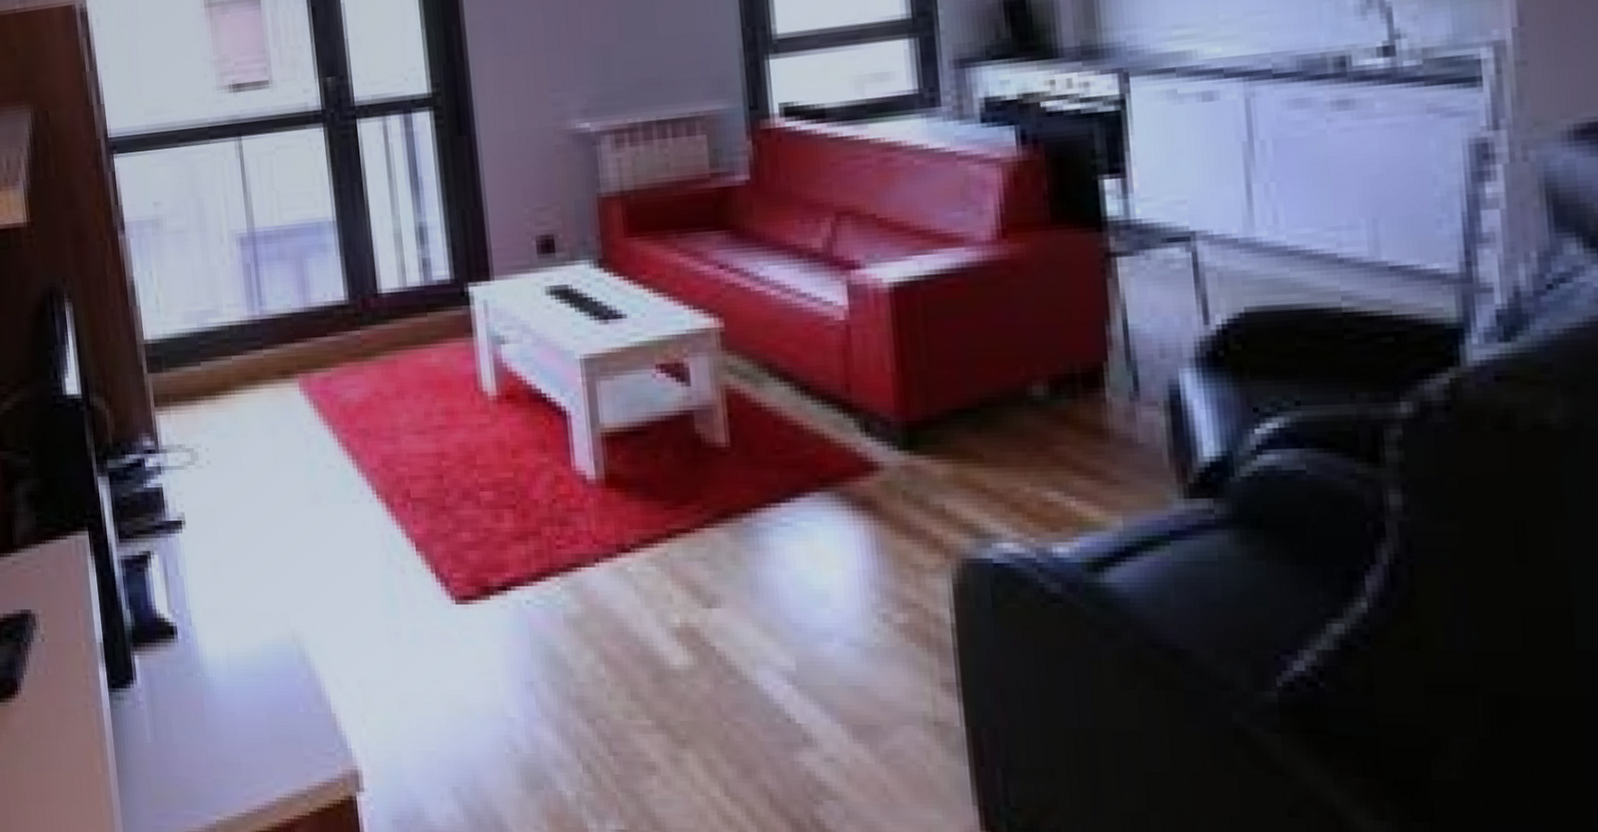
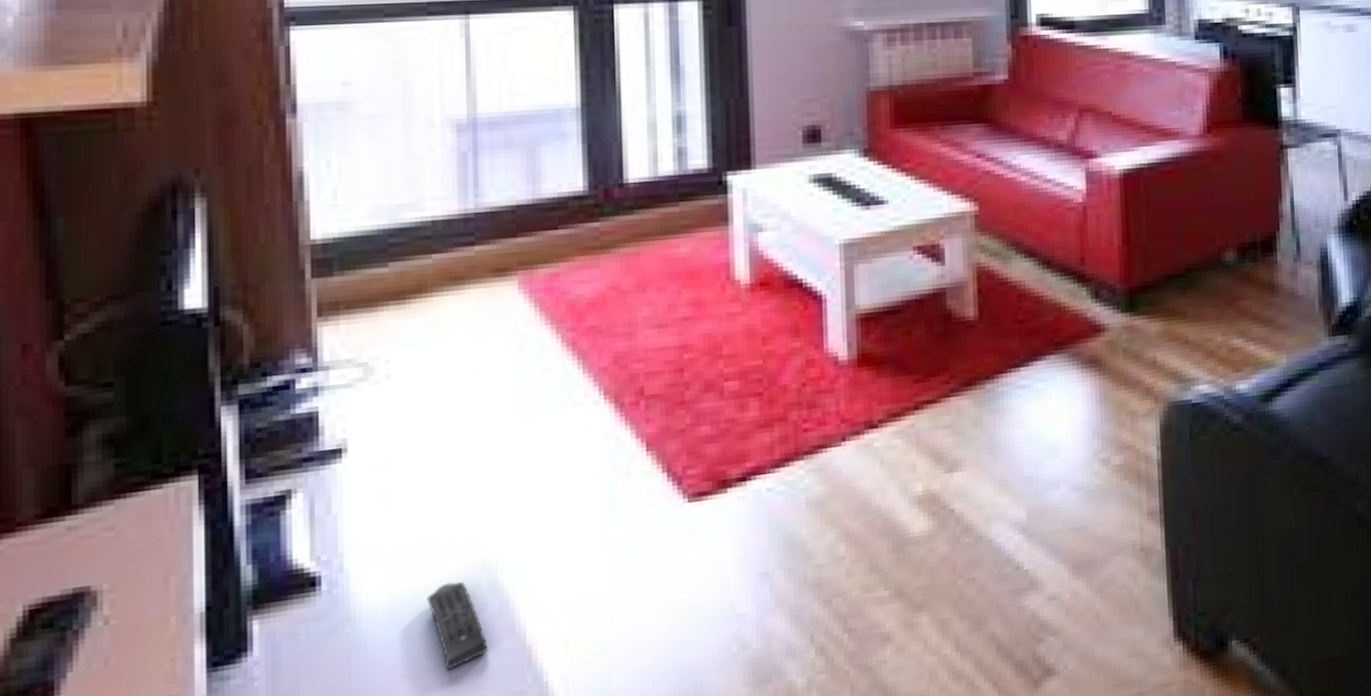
remote control: none [253,647,303,723] -> present [427,581,488,670]

